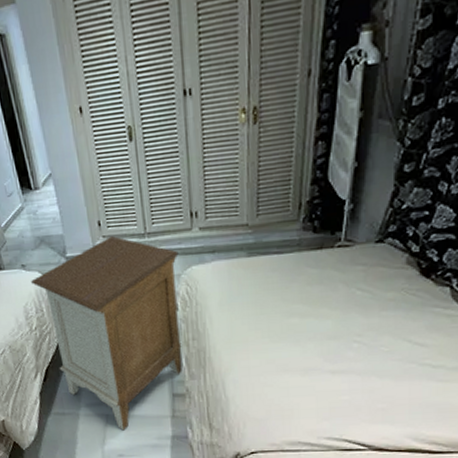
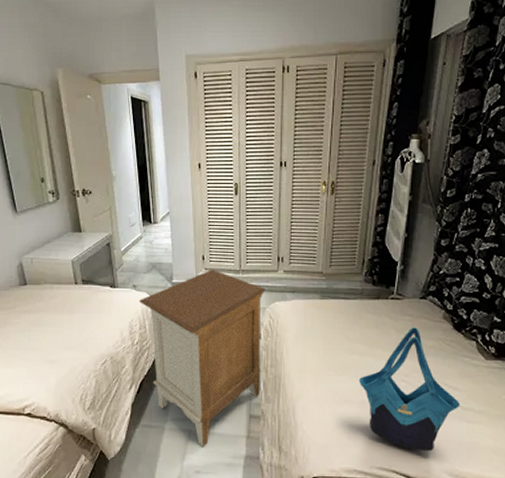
tote bag: none [301,278,427,417] -> present [359,327,460,452]

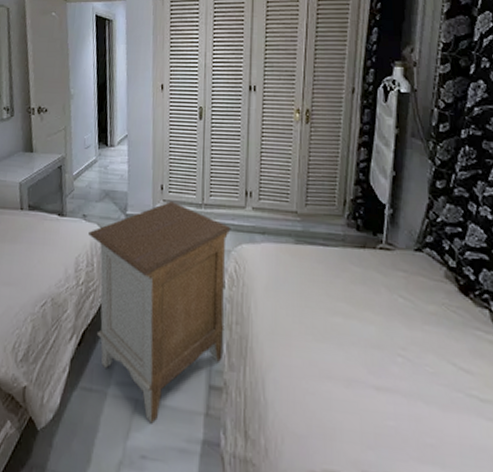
tote bag: present [359,327,460,452] -> none [344,286,475,458]

